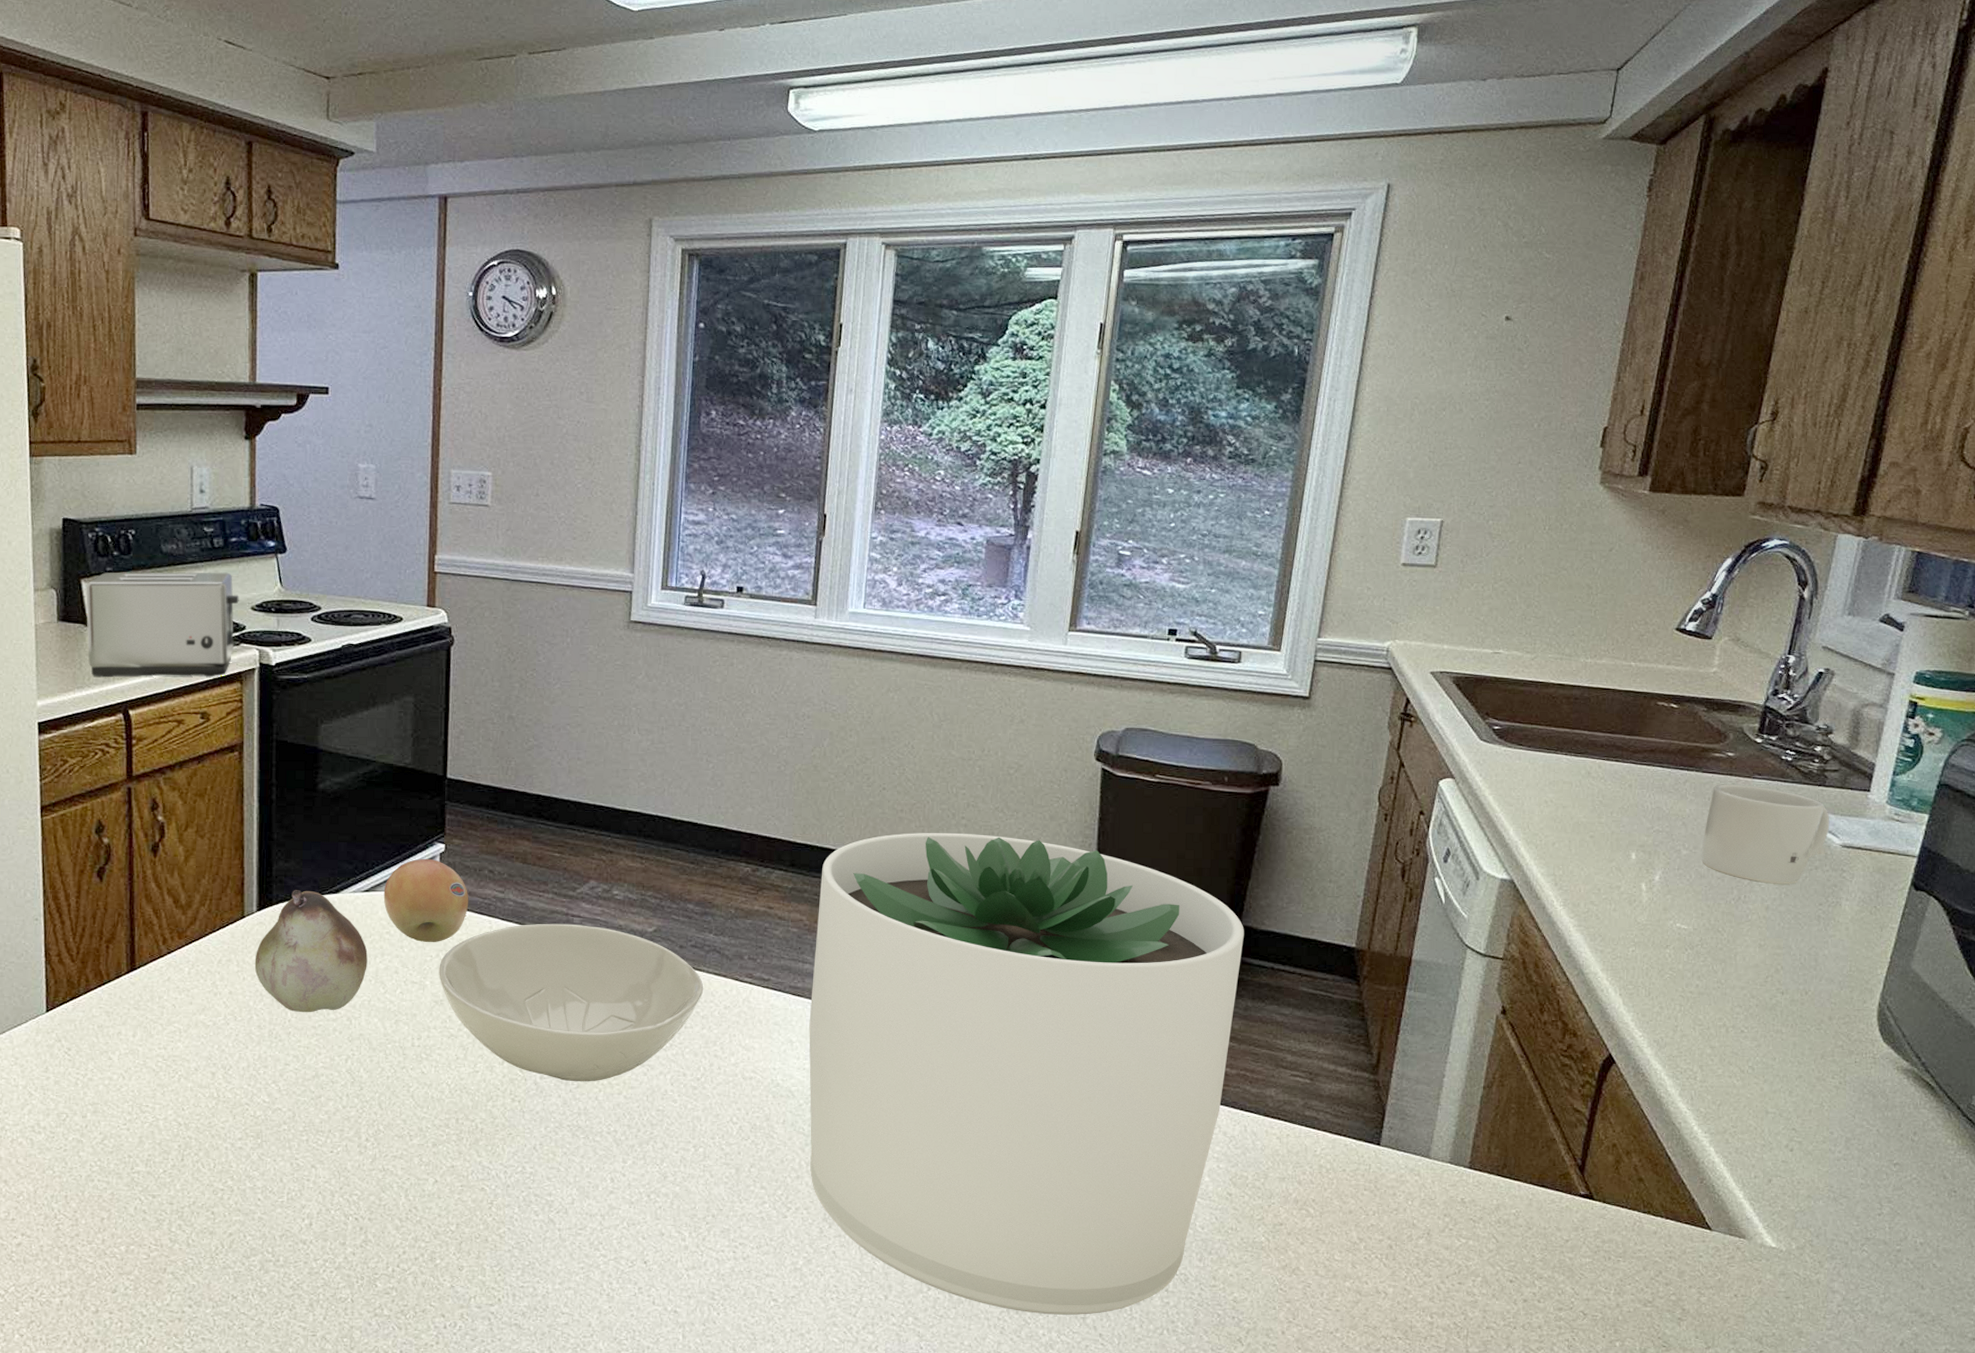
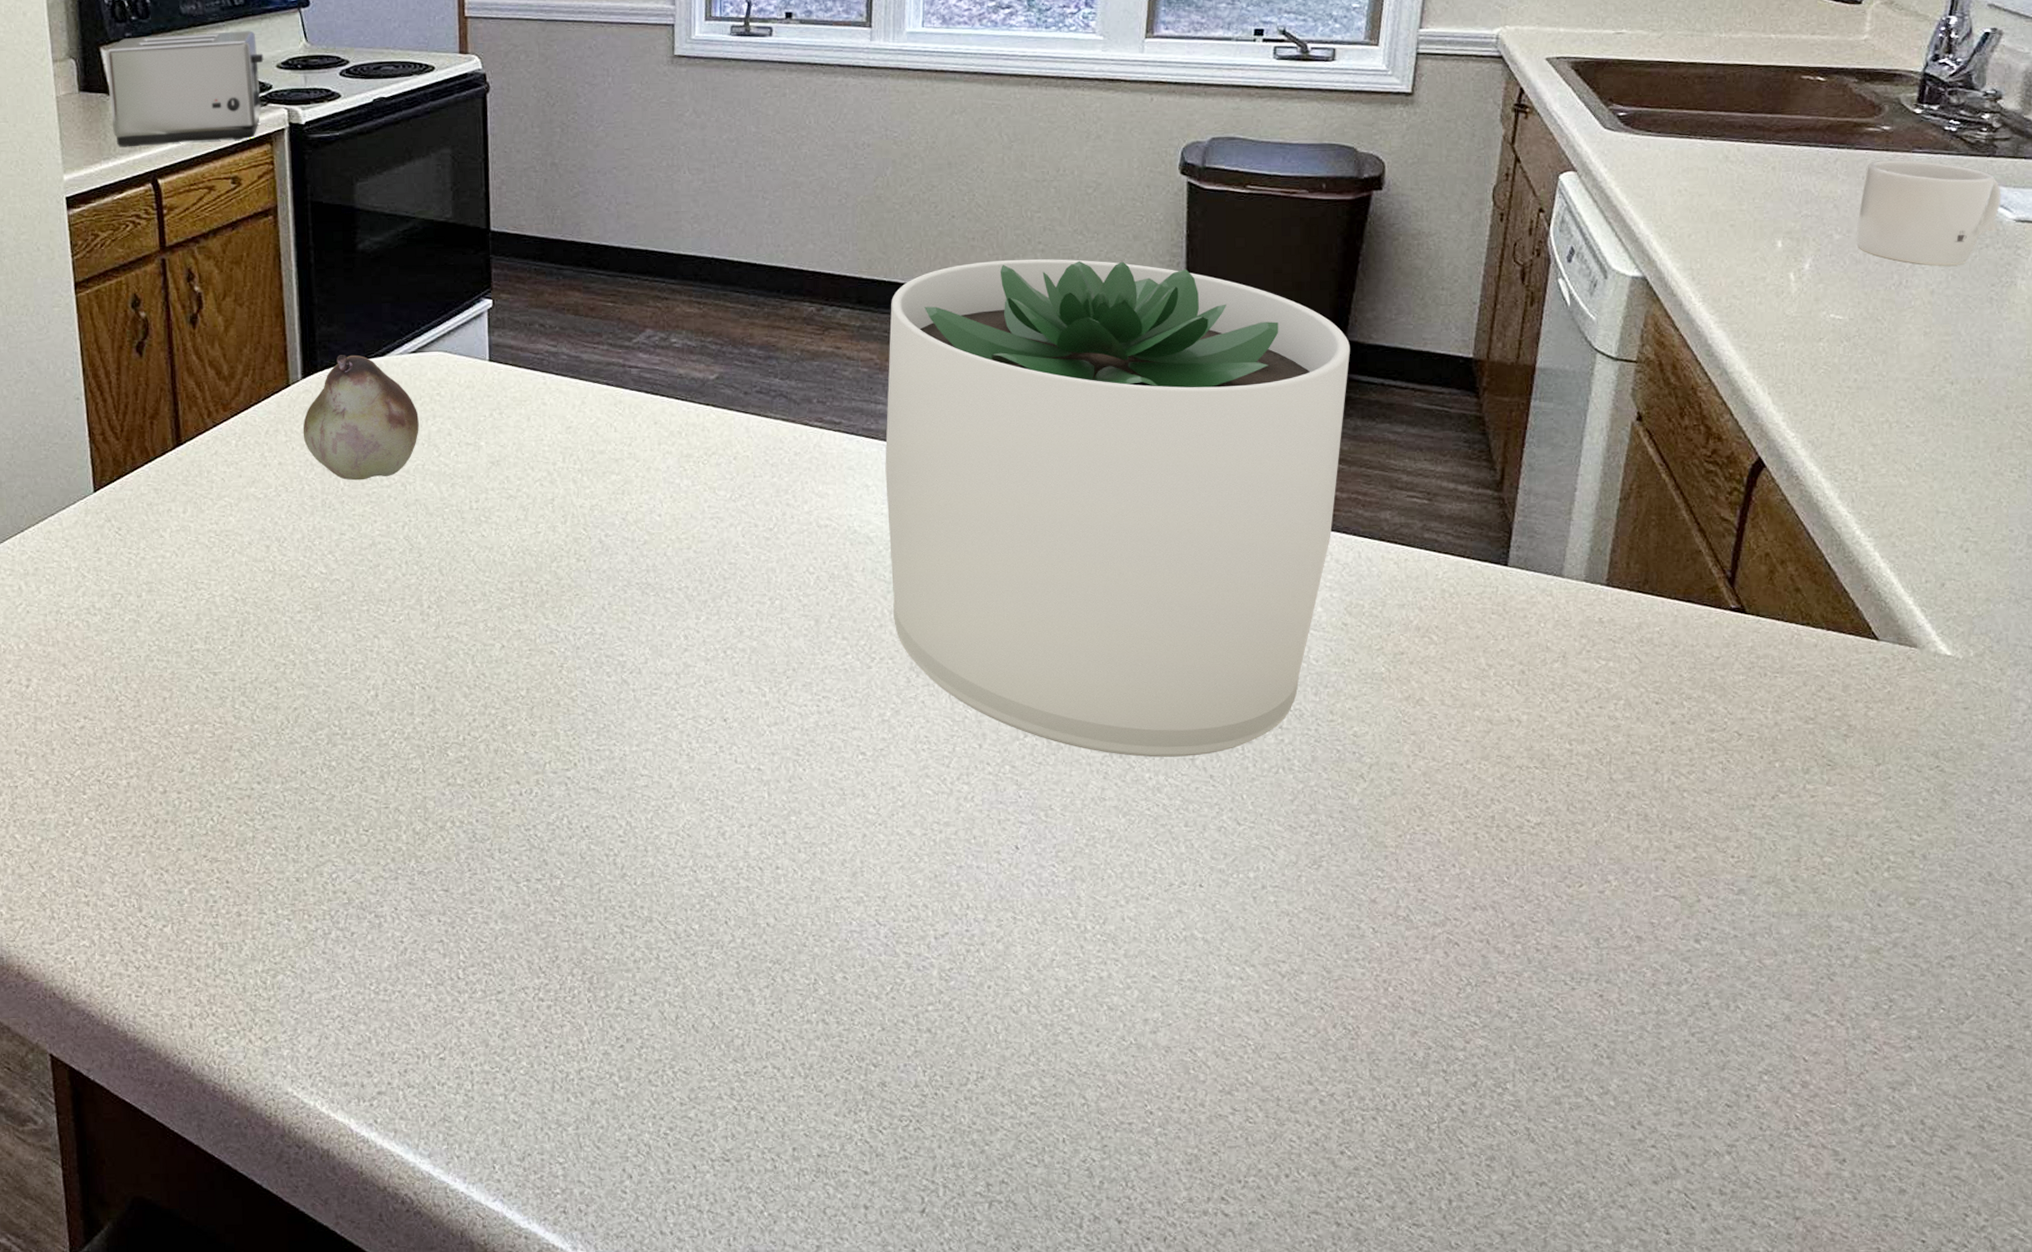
fruit: present [383,858,469,942] -> none [431,315,521,402]
soup bowl: present [439,923,704,1082] -> none [493,375,772,538]

